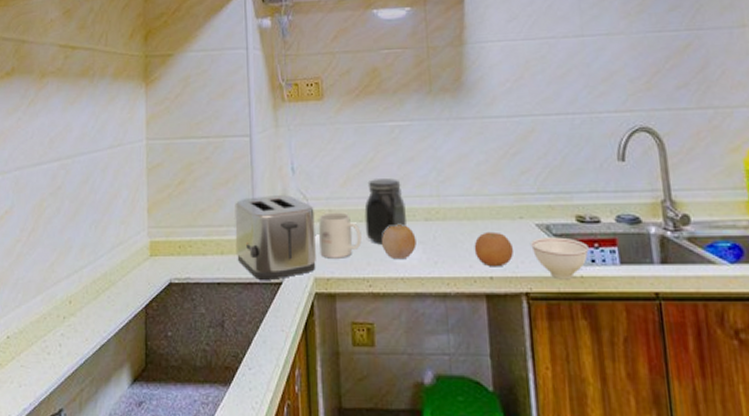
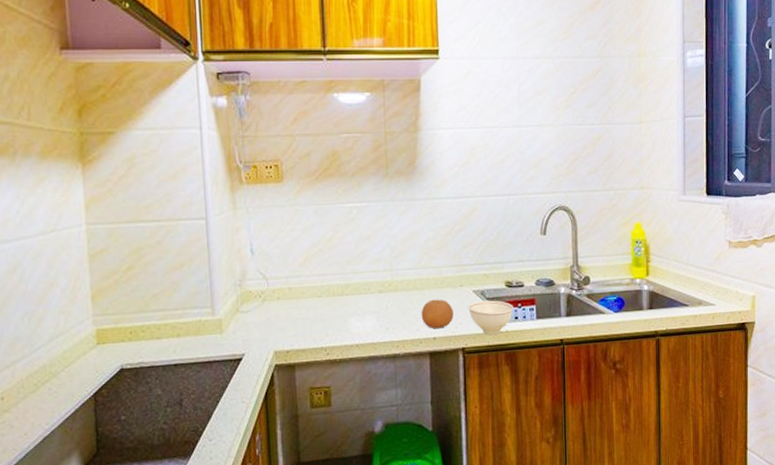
toaster: present [235,195,316,280] -> none [191,276,276,358]
mug: present [318,212,362,259] -> none [278,289,320,333]
jar: present [364,179,406,245] -> none [323,256,362,317]
fruit: present [382,225,417,260] -> none [339,297,371,329]

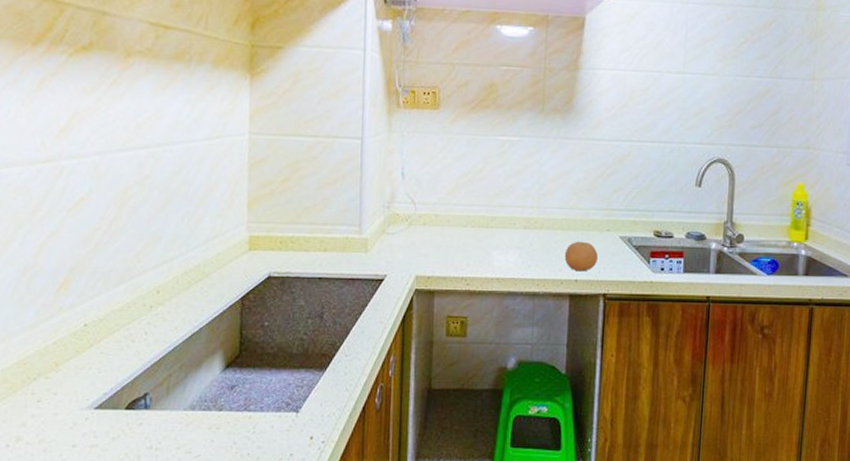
bowl: present [468,300,515,335] -> none [613,248,661,284]

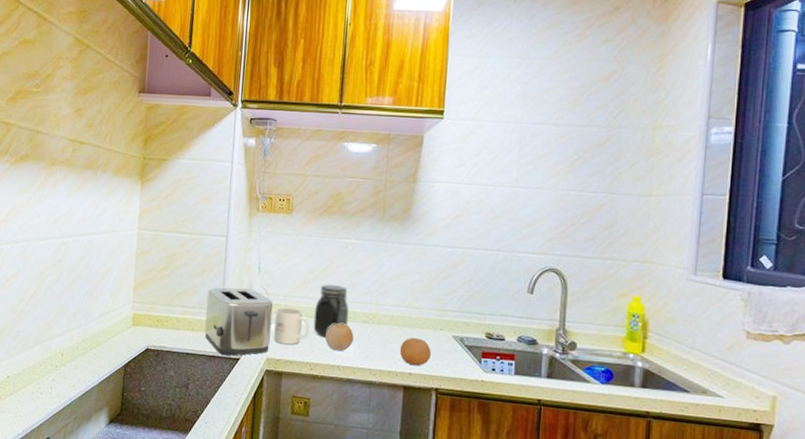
toaster: none [340,198,421,276] -> present [205,288,273,356]
mug: none [422,217,464,259] -> present [274,307,310,345]
jar: none [468,188,508,248] -> present [313,284,349,338]
fruit: none [482,231,514,262] -> present [325,323,354,352]

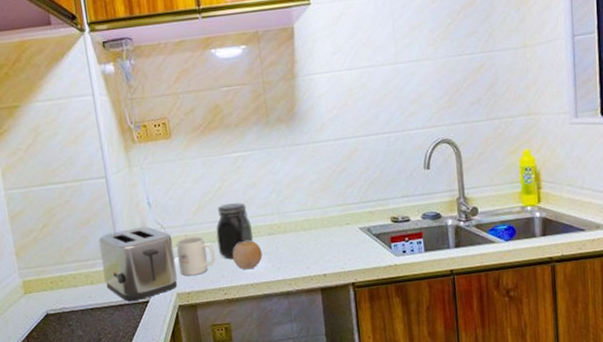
fruit: present [399,337,431,366] -> none [310,237,342,266]

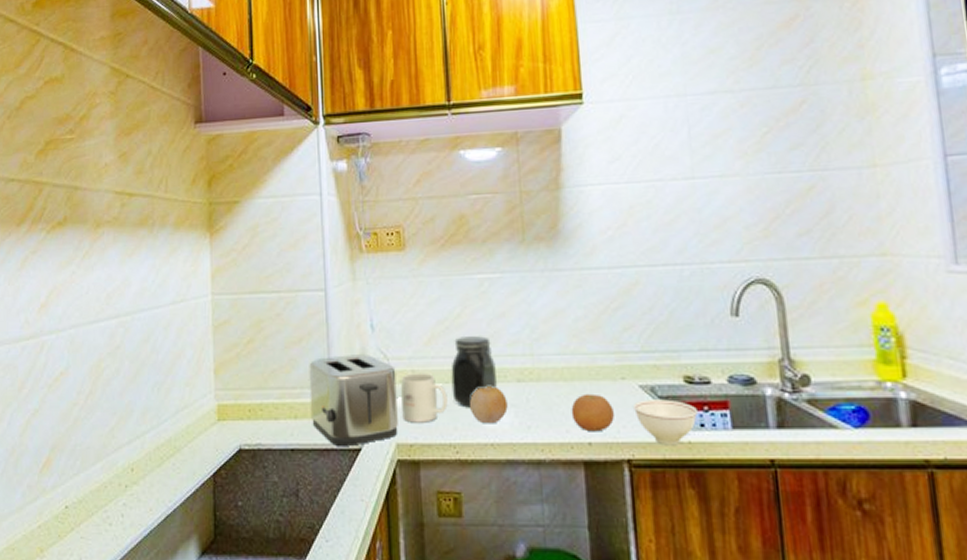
fruit: none [310,237,342,266] -> present [571,393,614,432]
bowl: none [355,235,402,270] -> present [633,399,699,446]

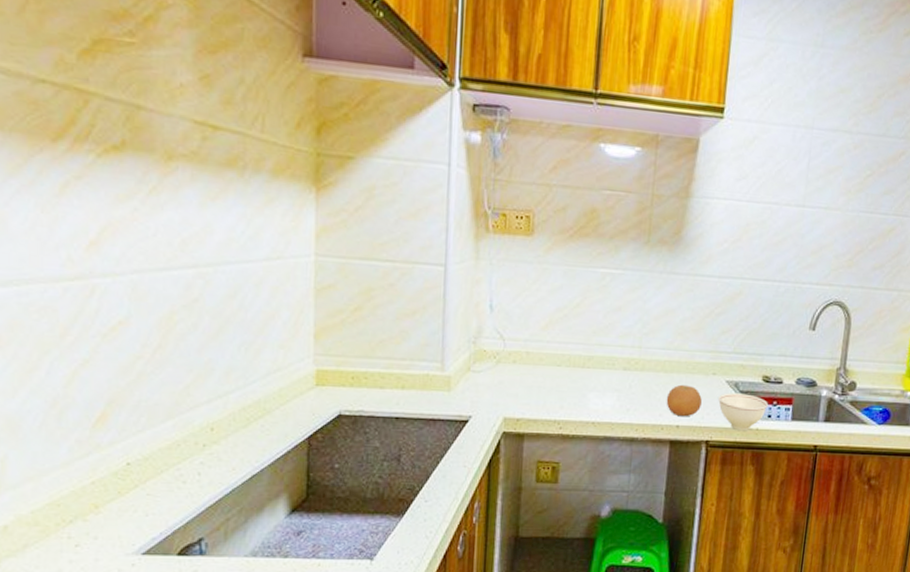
toaster: present [309,355,398,446] -> none [419,332,511,417]
mug: present [400,373,448,423] -> none [512,354,558,401]
jar: present [451,336,497,408] -> none [562,325,606,390]
fruit: present [470,386,508,424] -> none [577,372,612,405]

